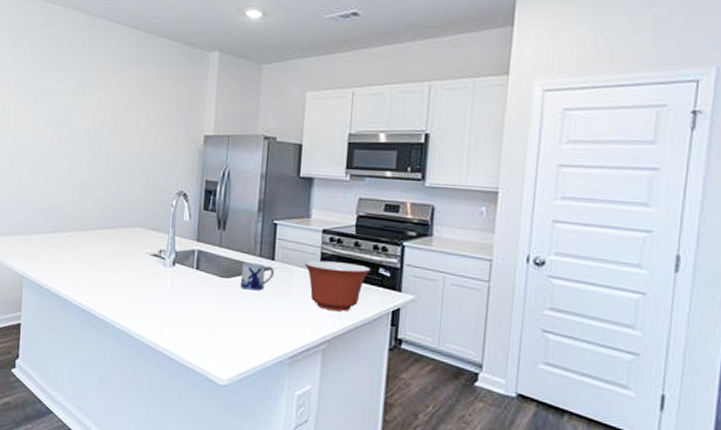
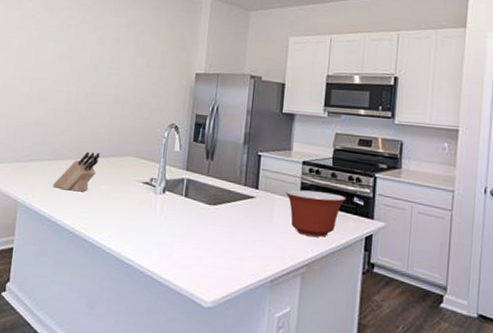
knife block: none [58,222,105,265] -> present [53,151,100,192]
mug: present [240,262,275,291] -> none [225,190,259,218]

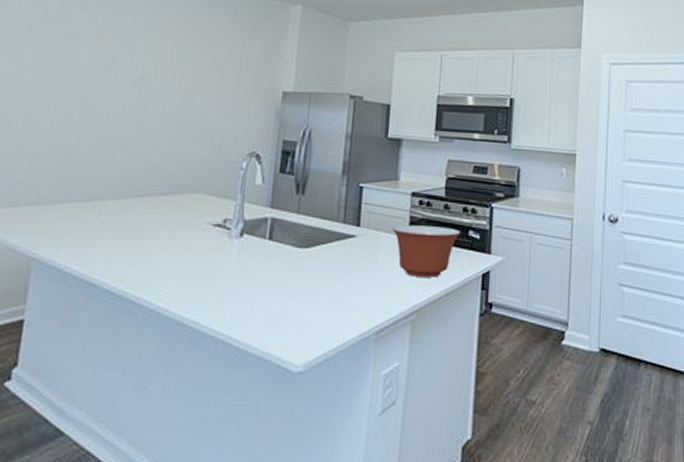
knife block: present [53,151,100,192] -> none [86,188,155,241]

